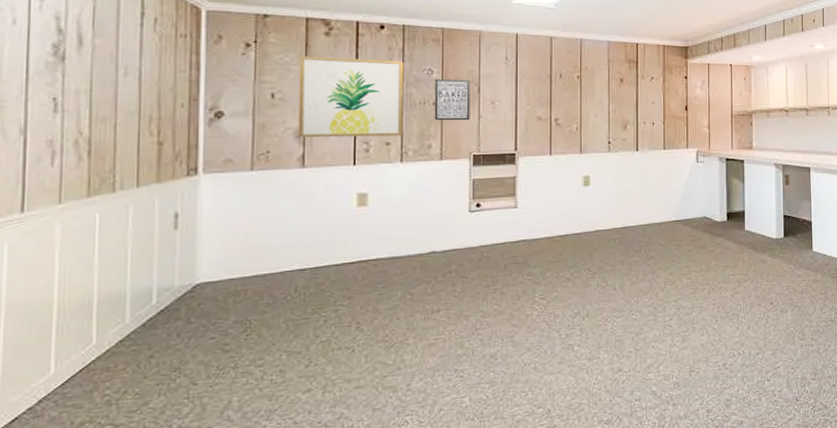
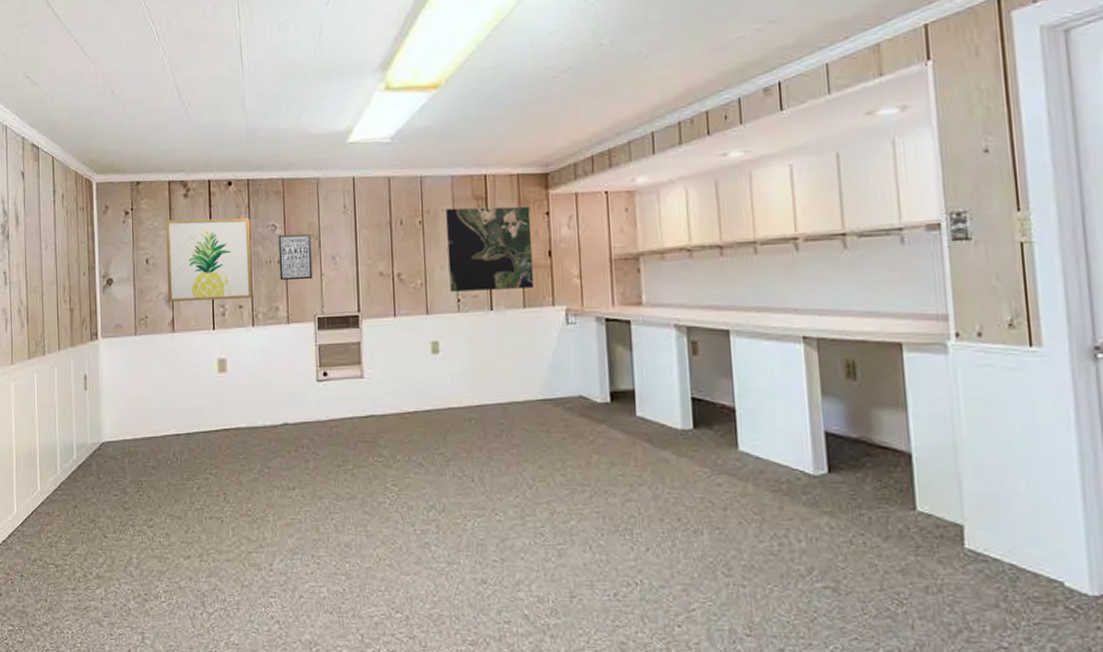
map: none [602,68,673,135] -> present [446,206,535,292]

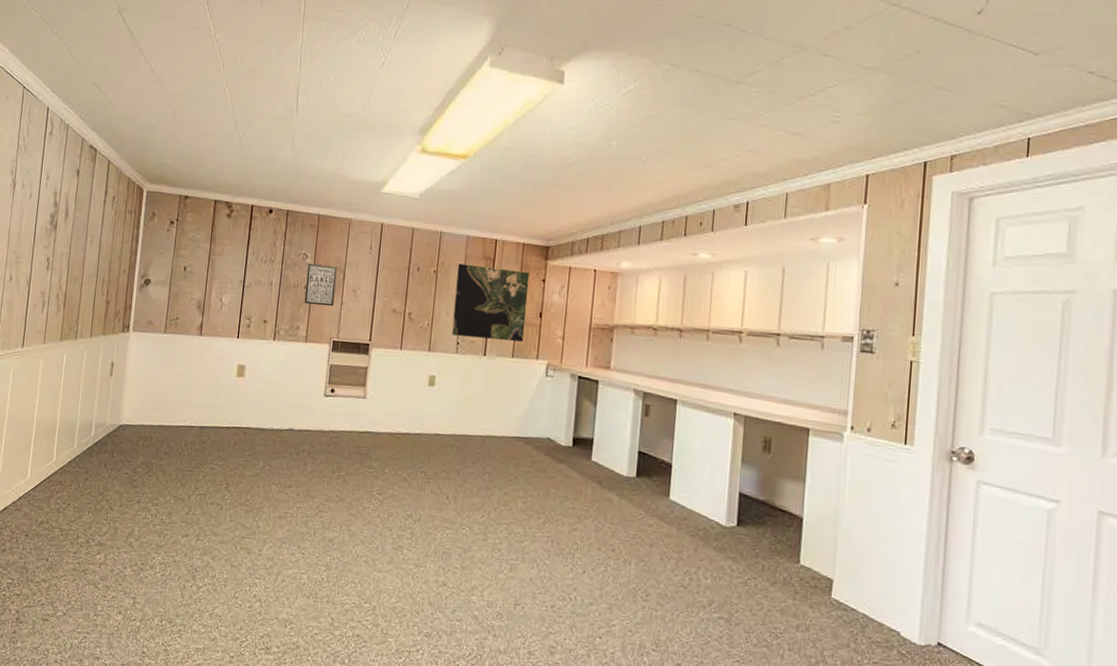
wall art: present [165,217,253,303] -> none [200,234,285,315]

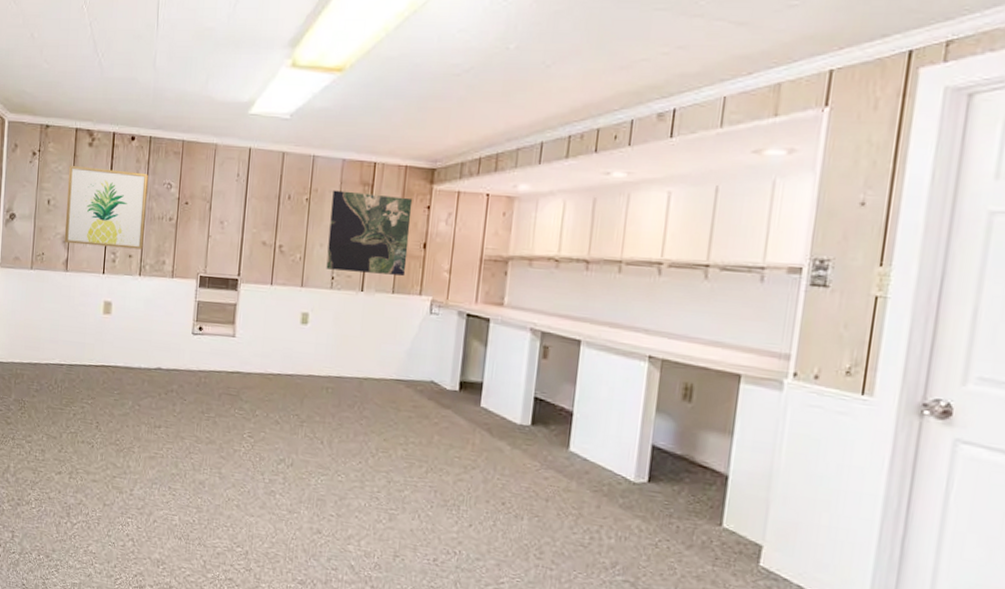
wall art: none [200,234,285,315] -> present [64,165,148,250]
wall art: present [304,263,337,307] -> none [169,193,203,240]

